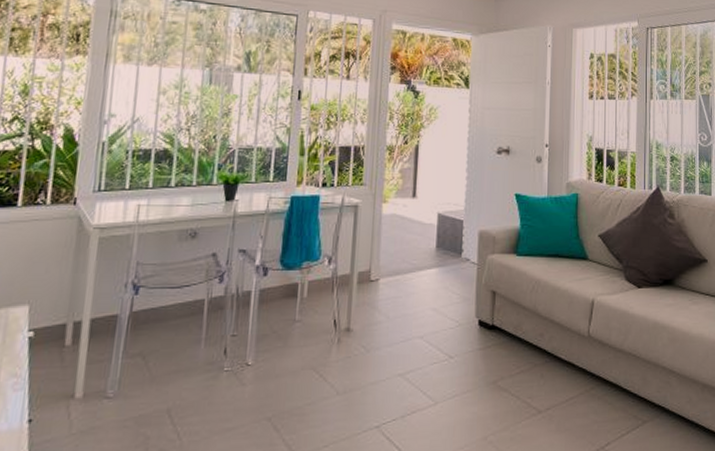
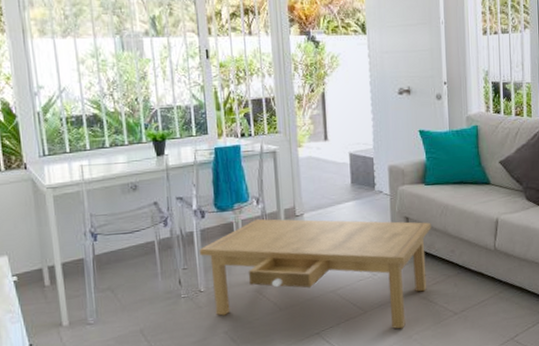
coffee table: none [253,281,520,427] -> present [199,218,431,329]

